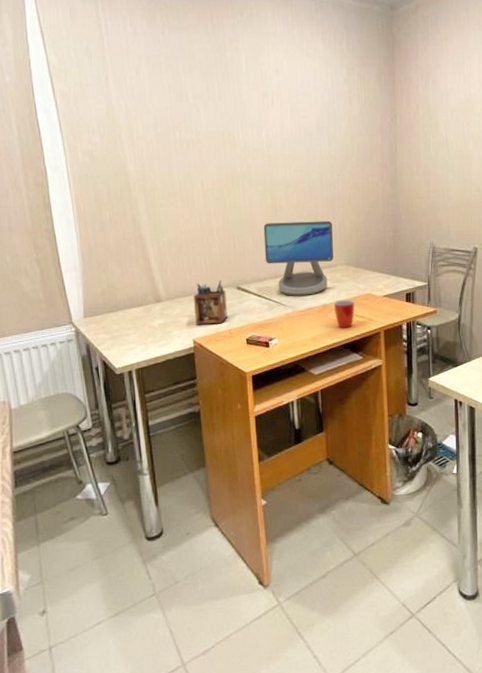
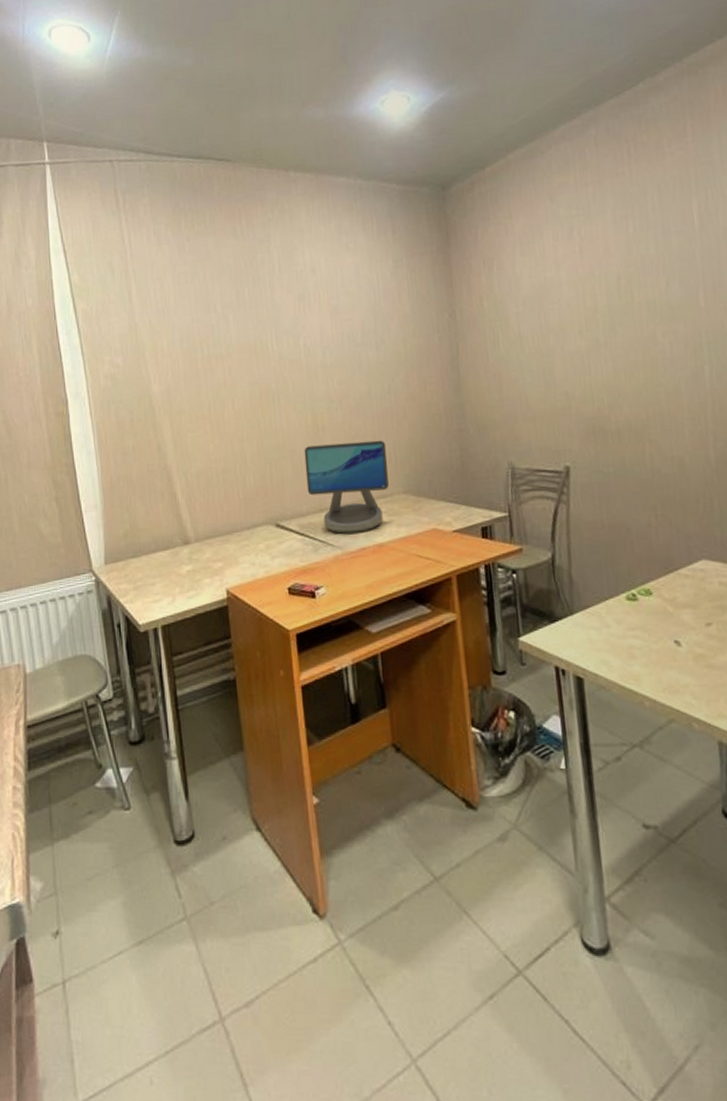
desk organizer: present [193,281,227,325] -> none [225,517,265,572]
mug: present [333,299,355,328] -> none [391,536,418,573]

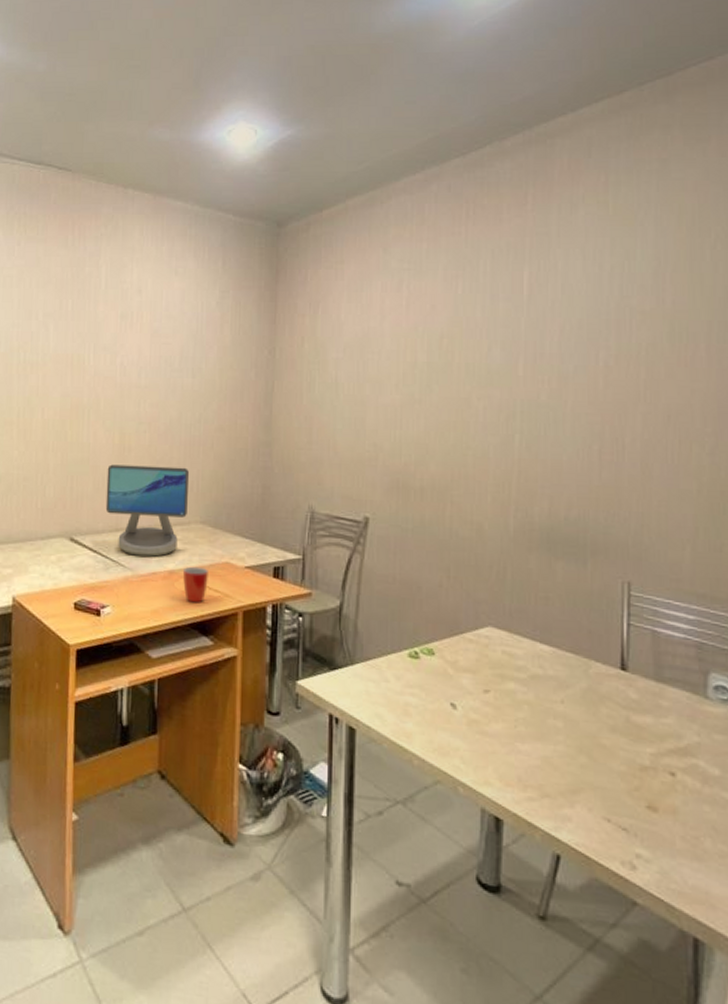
mug: none [391,536,418,573] -> present [182,566,208,603]

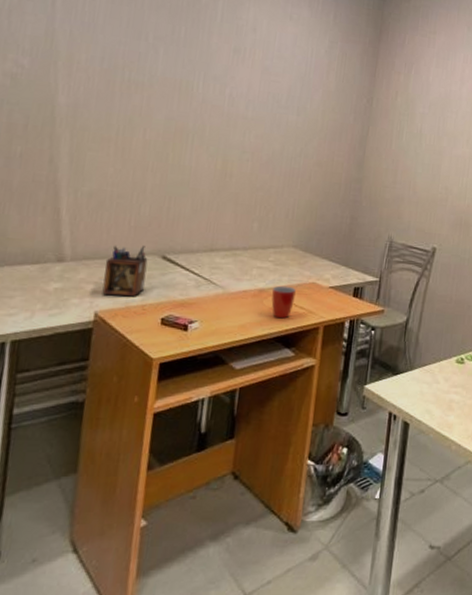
desk organizer: none [17,528,57,581] -> present [102,245,148,297]
computer monitor: present [105,464,190,557] -> none [201,188,287,276]

